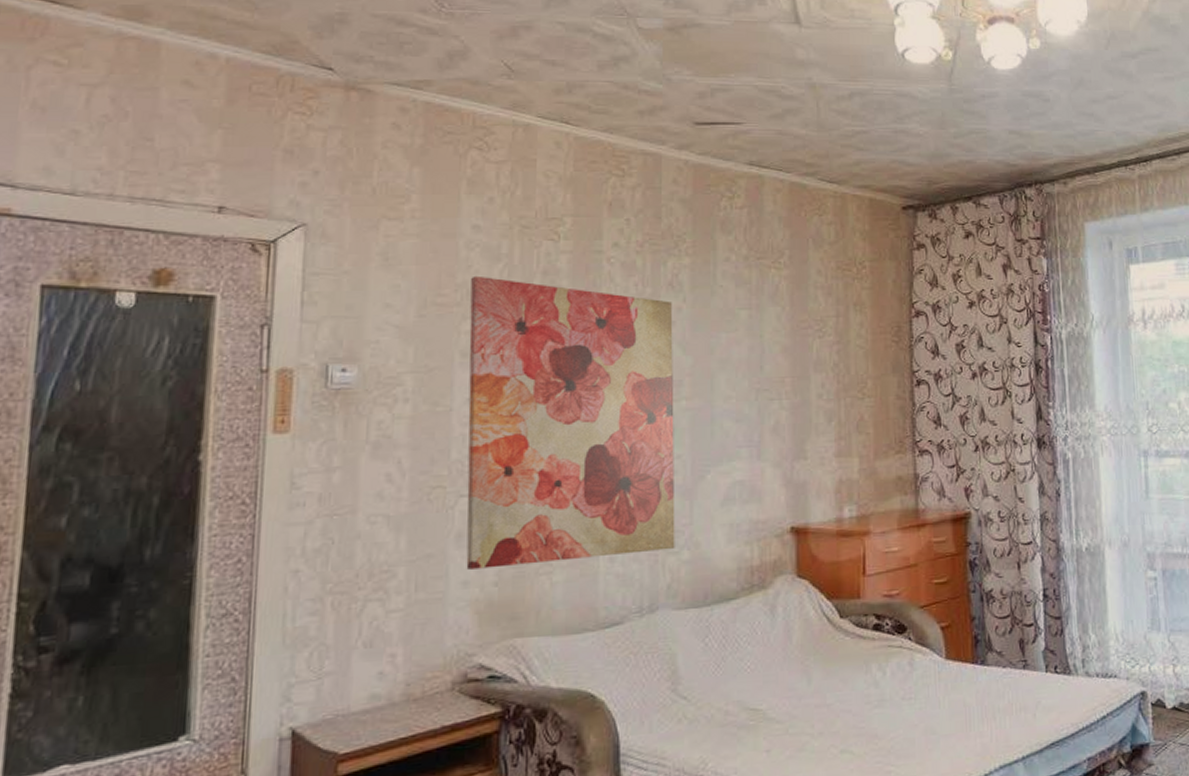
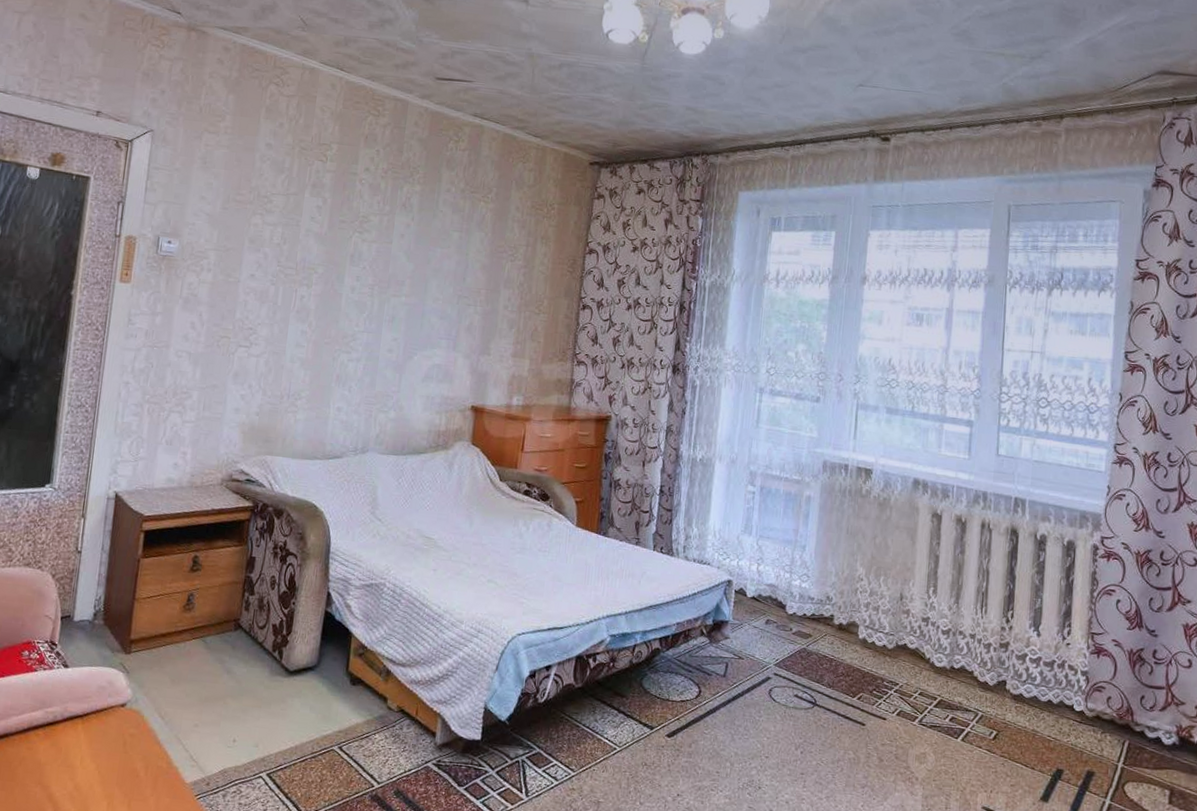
wall art: present [466,275,675,570] -> none [238,182,403,409]

